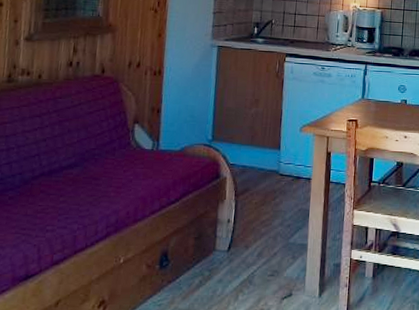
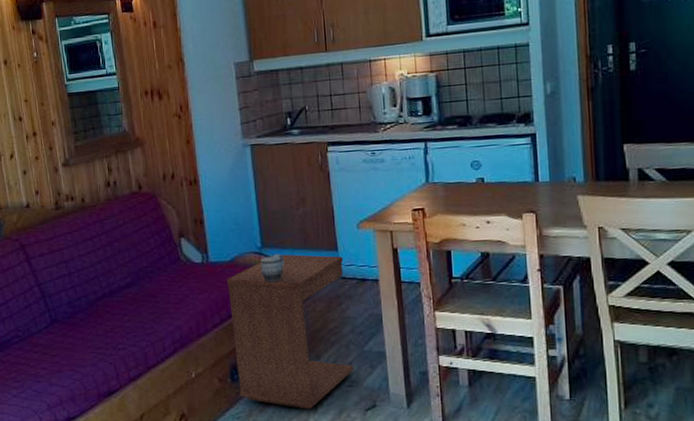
side table: none [165,148,284,297] -> present [226,254,354,410]
mug: none [208,147,230,174] -> present [261,253,284,282]

